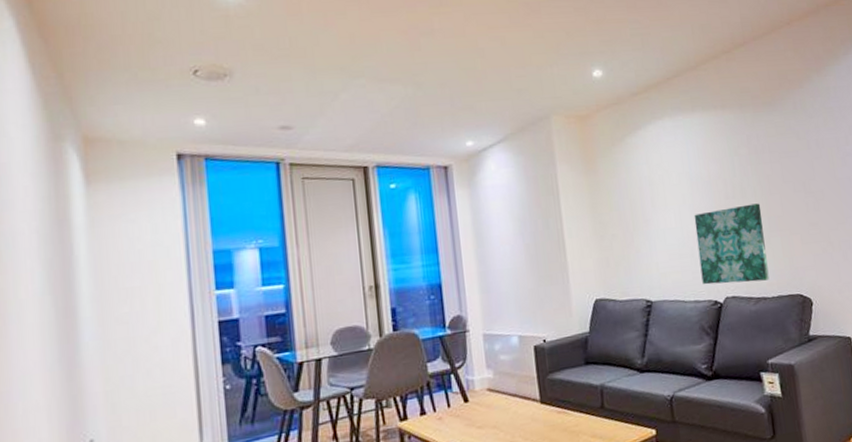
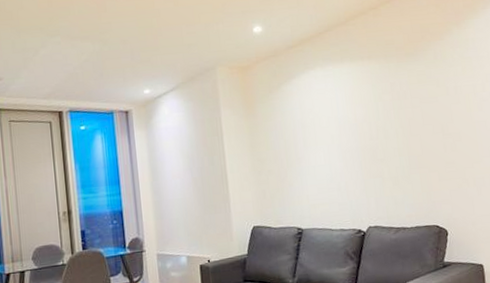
wall art: present [694,203,770,285] -> none [341,144,409,216]

